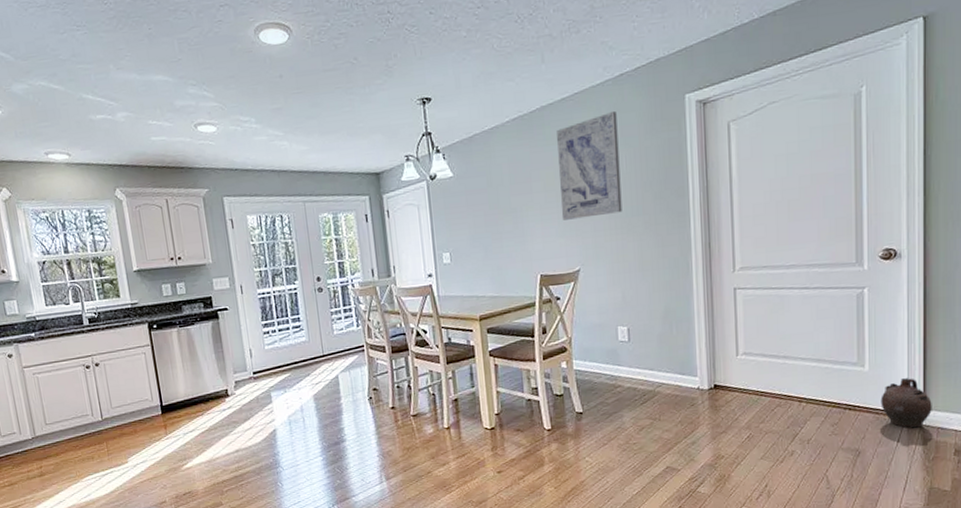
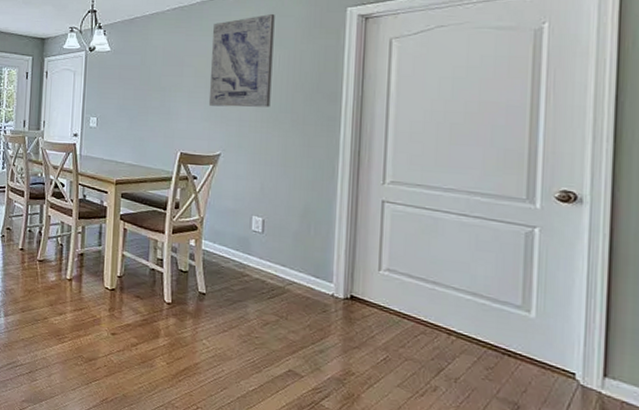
ceramic jug: present [880,378,932,428] -> none [548,335,615,396]

